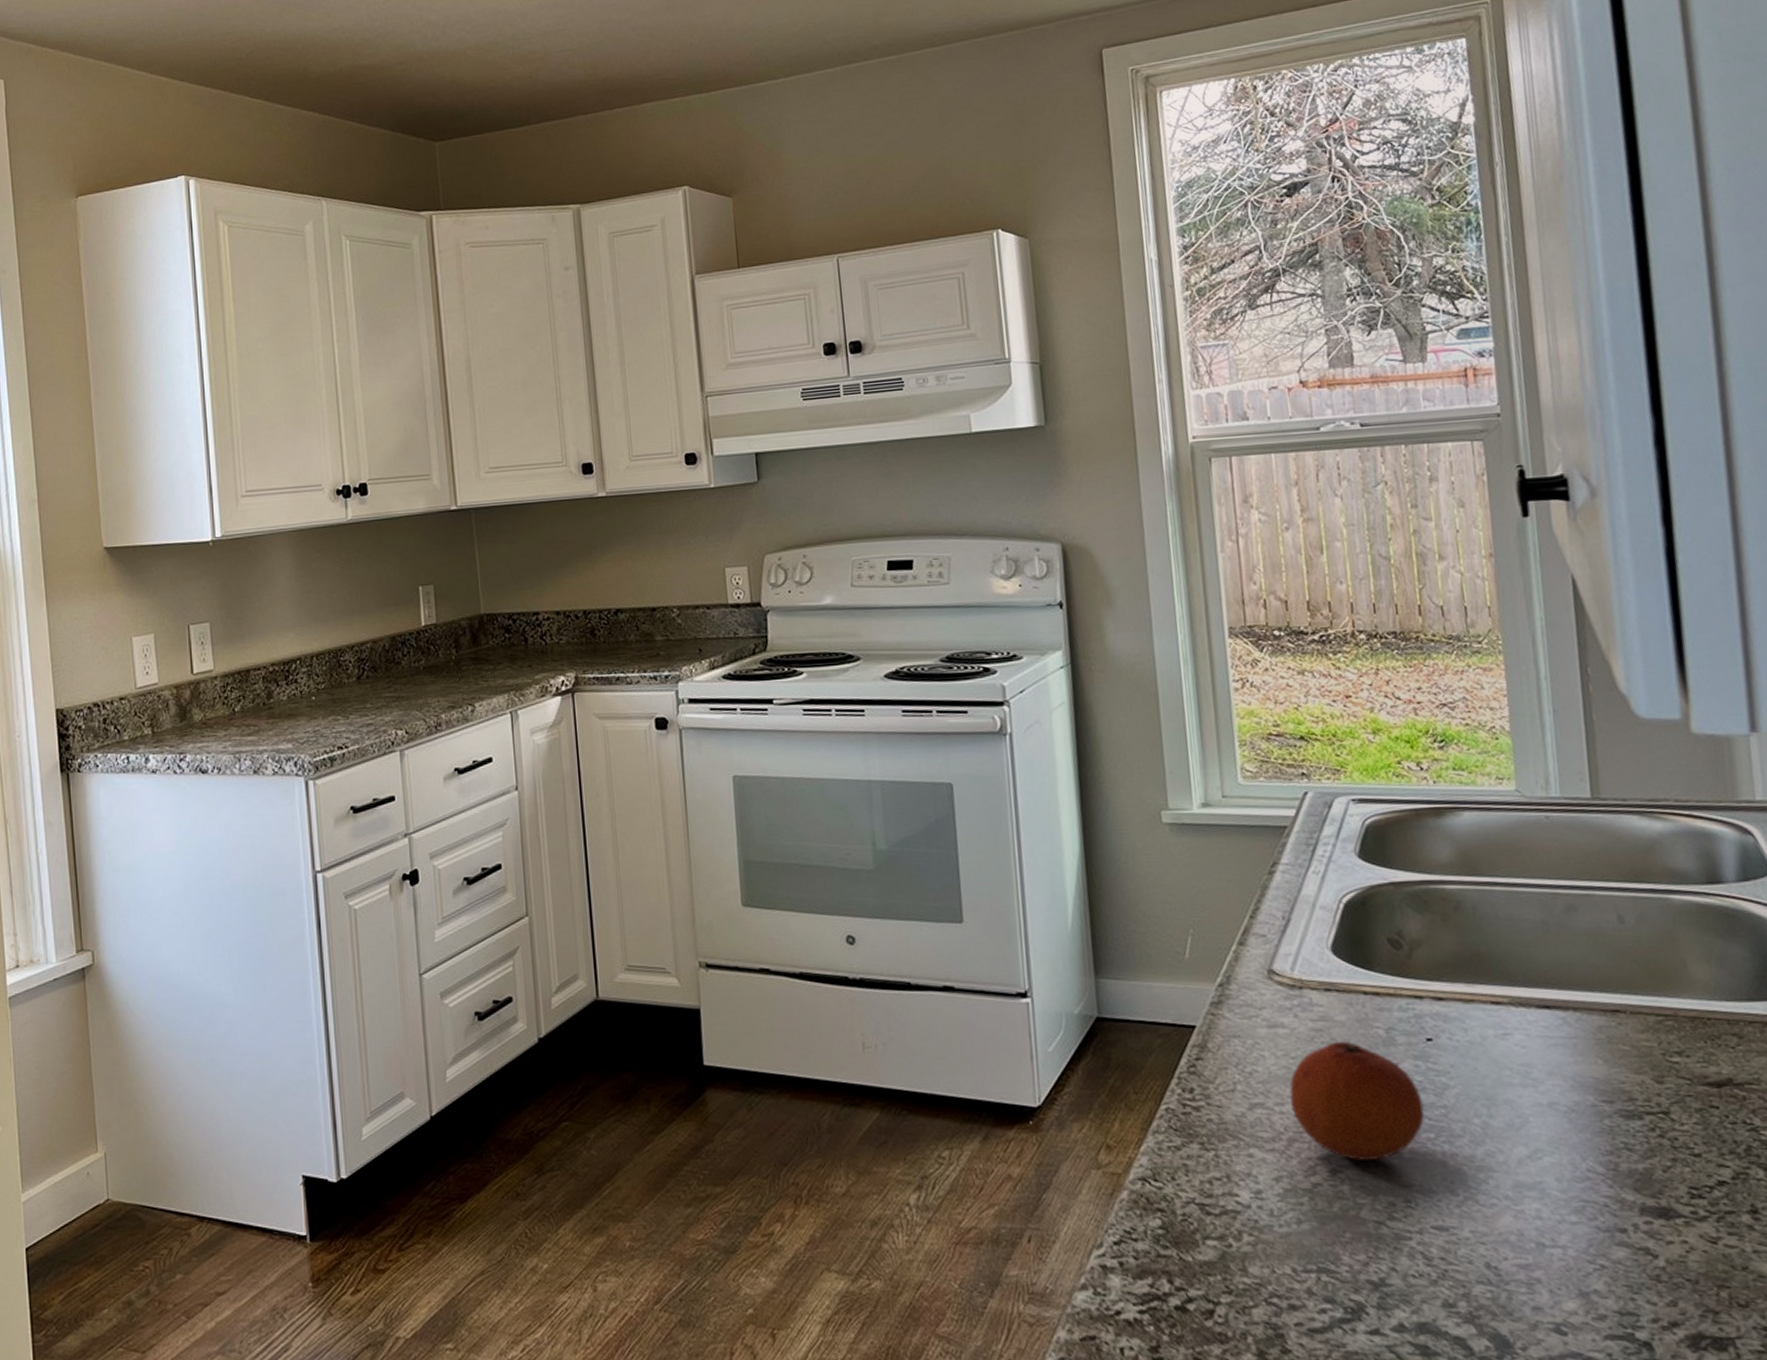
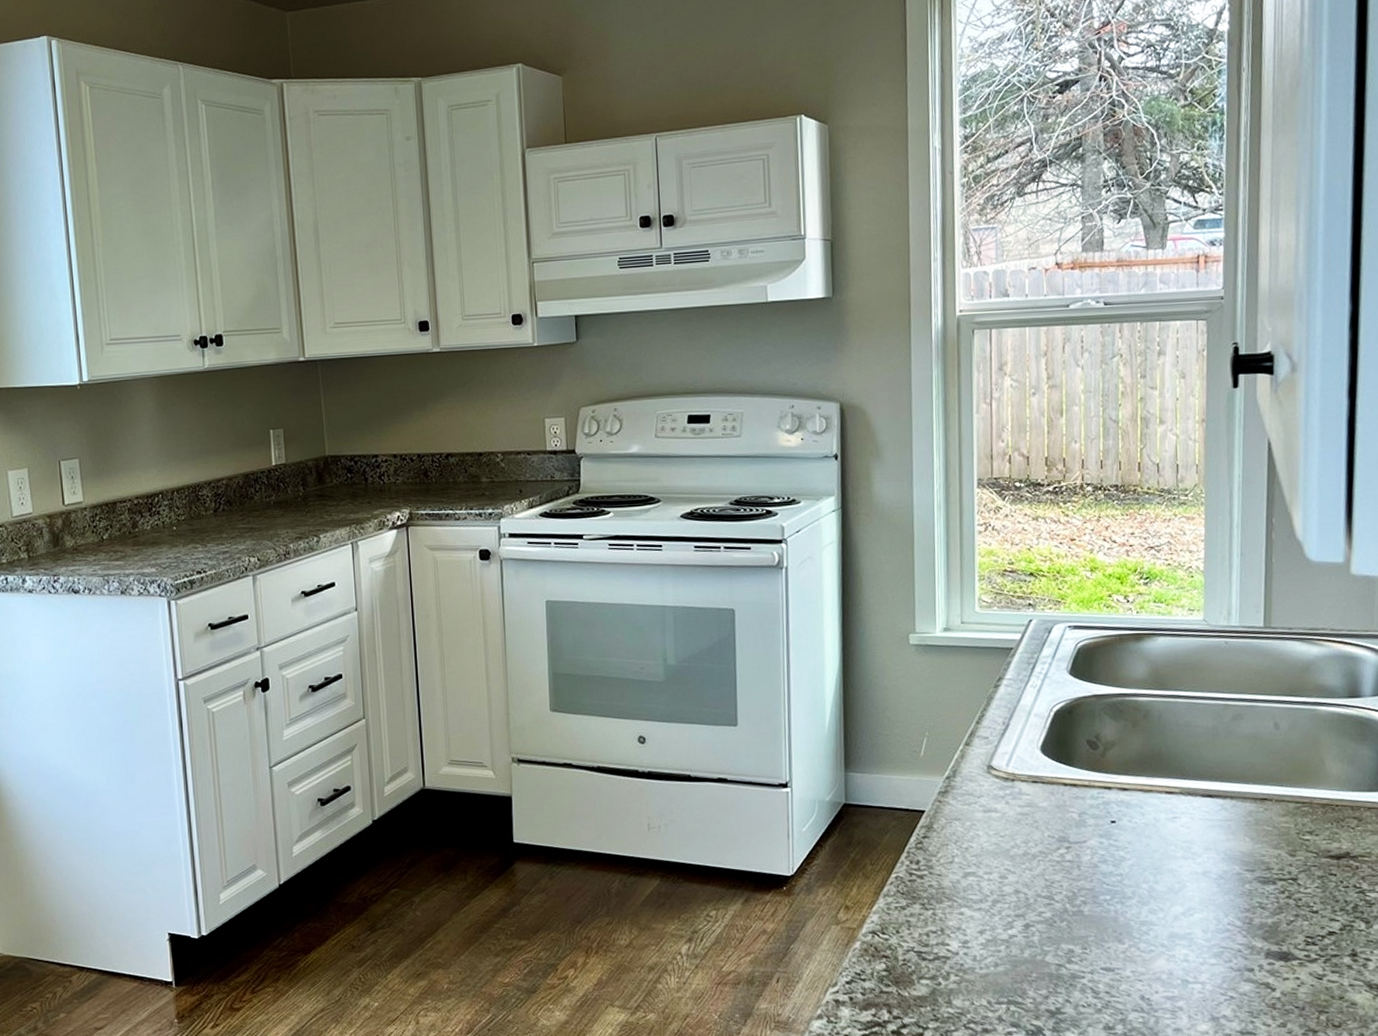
fruit: present [1289,1041,1425,1162] -> none [997,823,1104,918]

